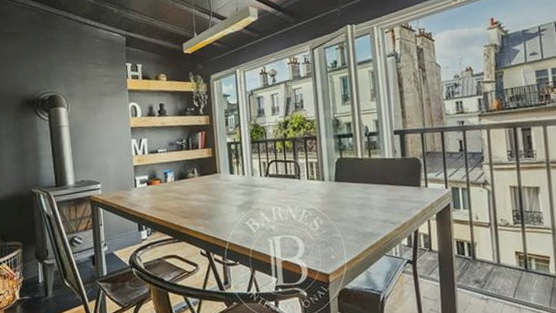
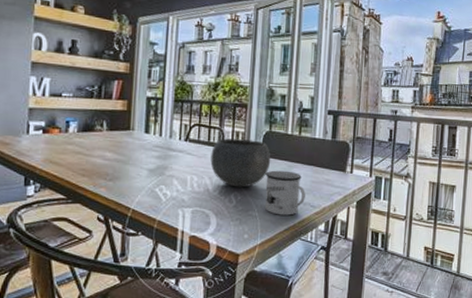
bowl: none [290,168,346,213] -> present [210,138,271,188]
mug: none [342,192,384,235] -> present [264,170,305,216]

